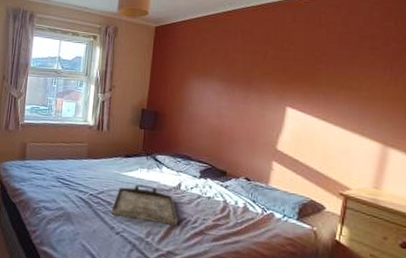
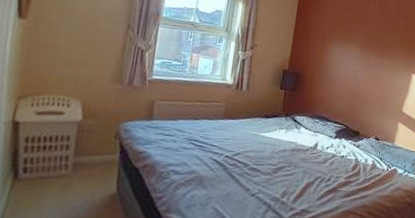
serving tray: present [111,184,178,226] -> none [247,145,313,184]

